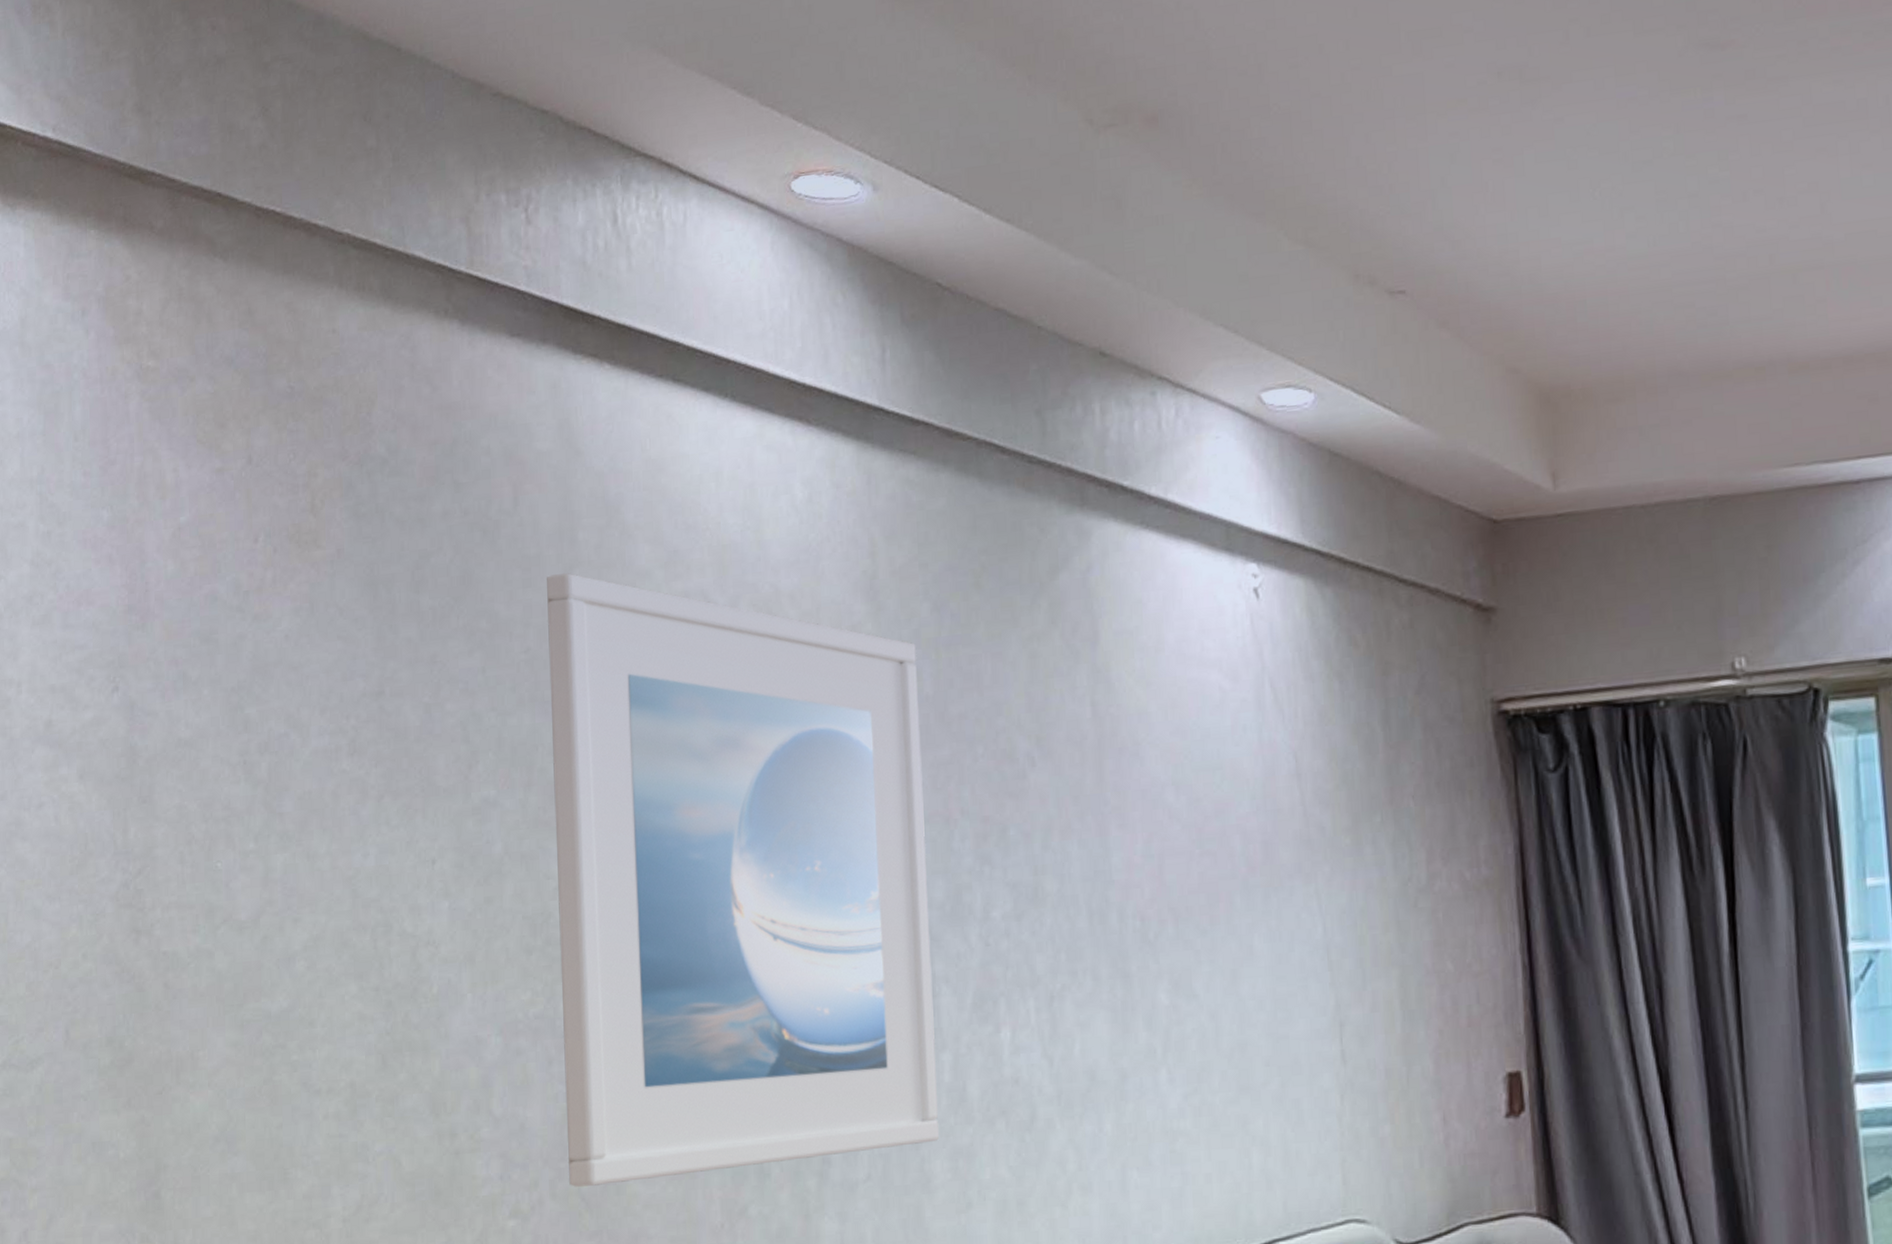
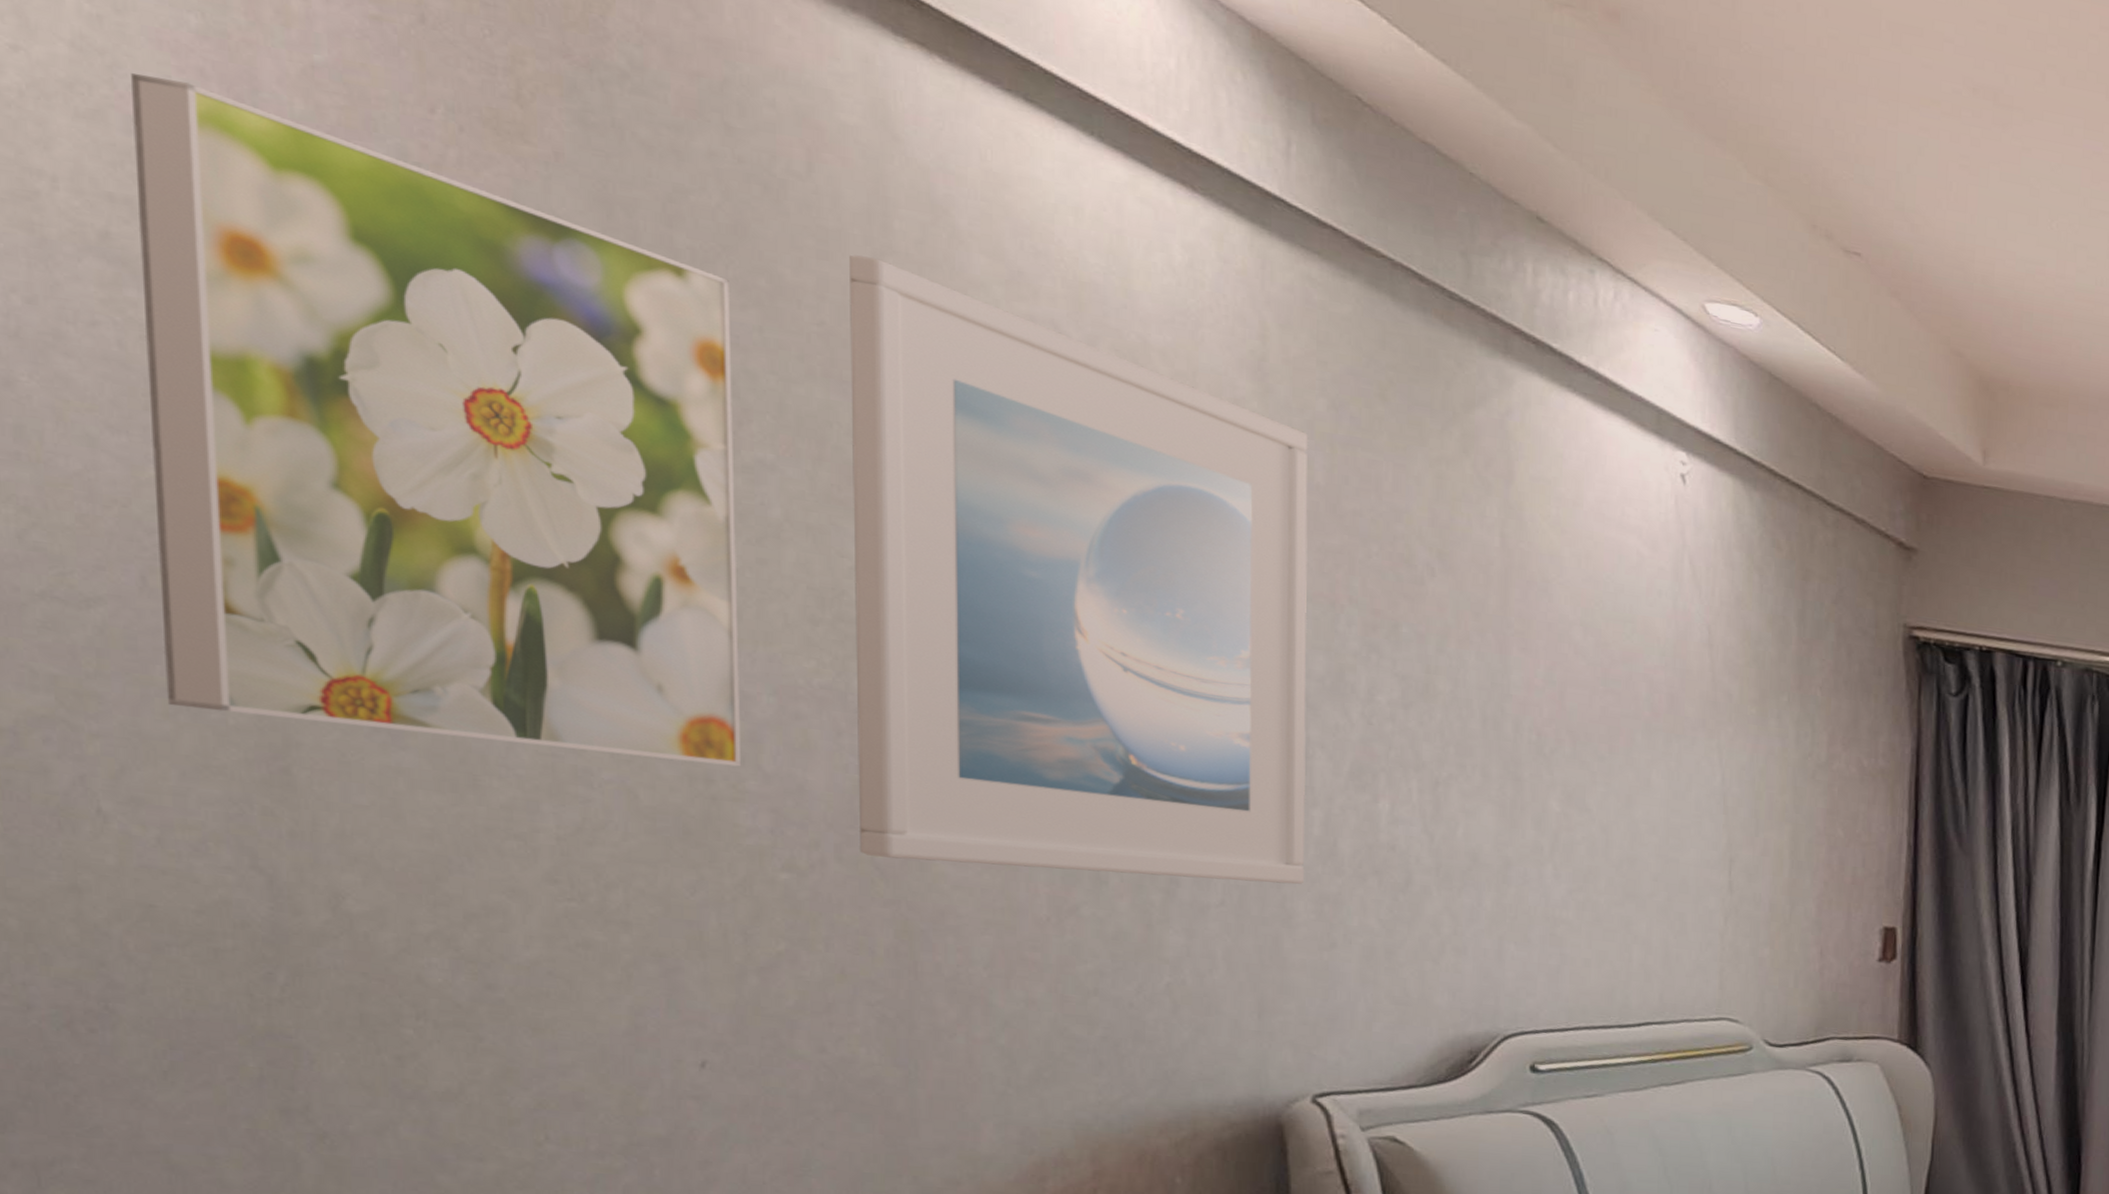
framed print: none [67,571,477,1150] -> present [131,73,742,767]

